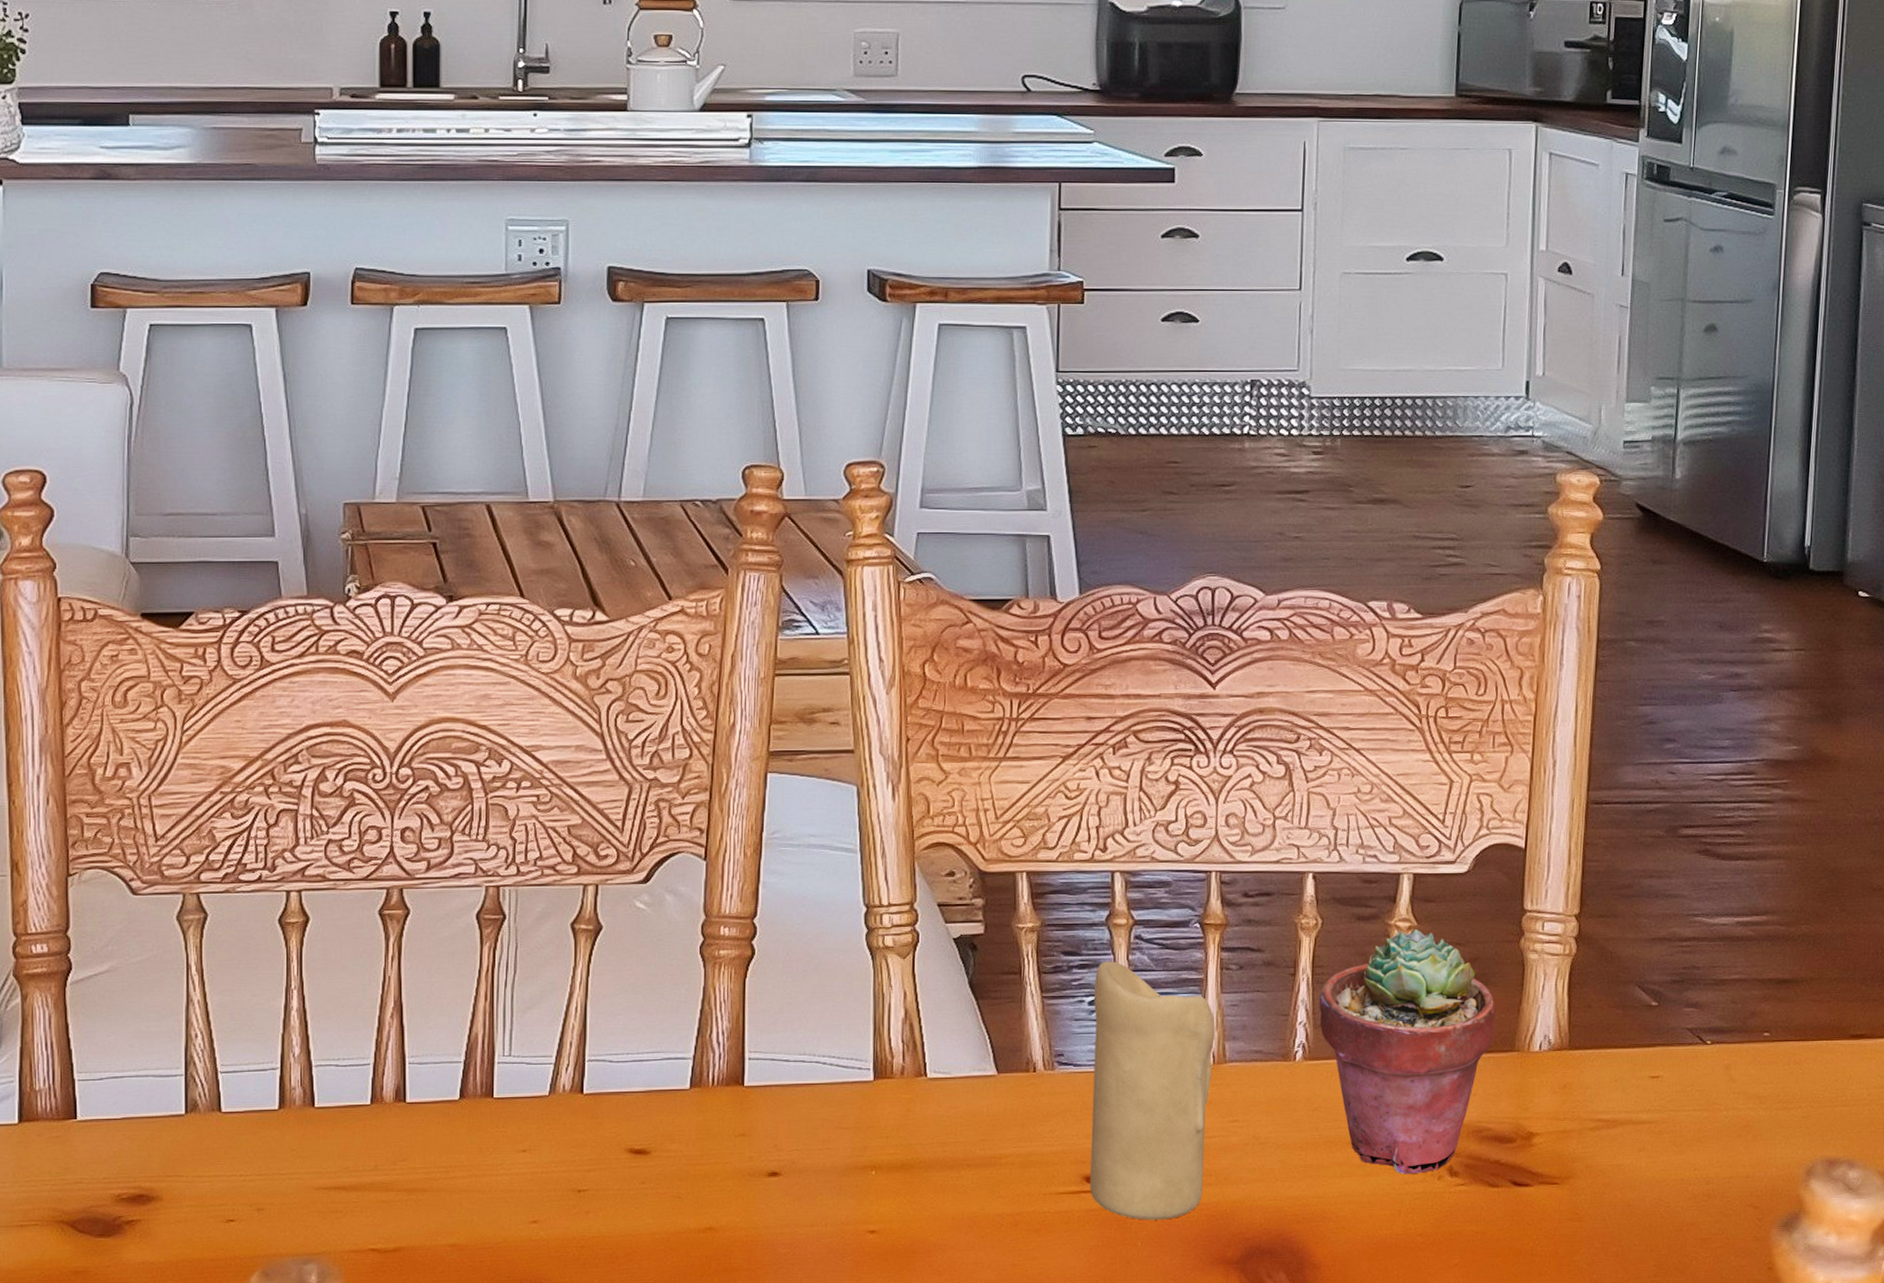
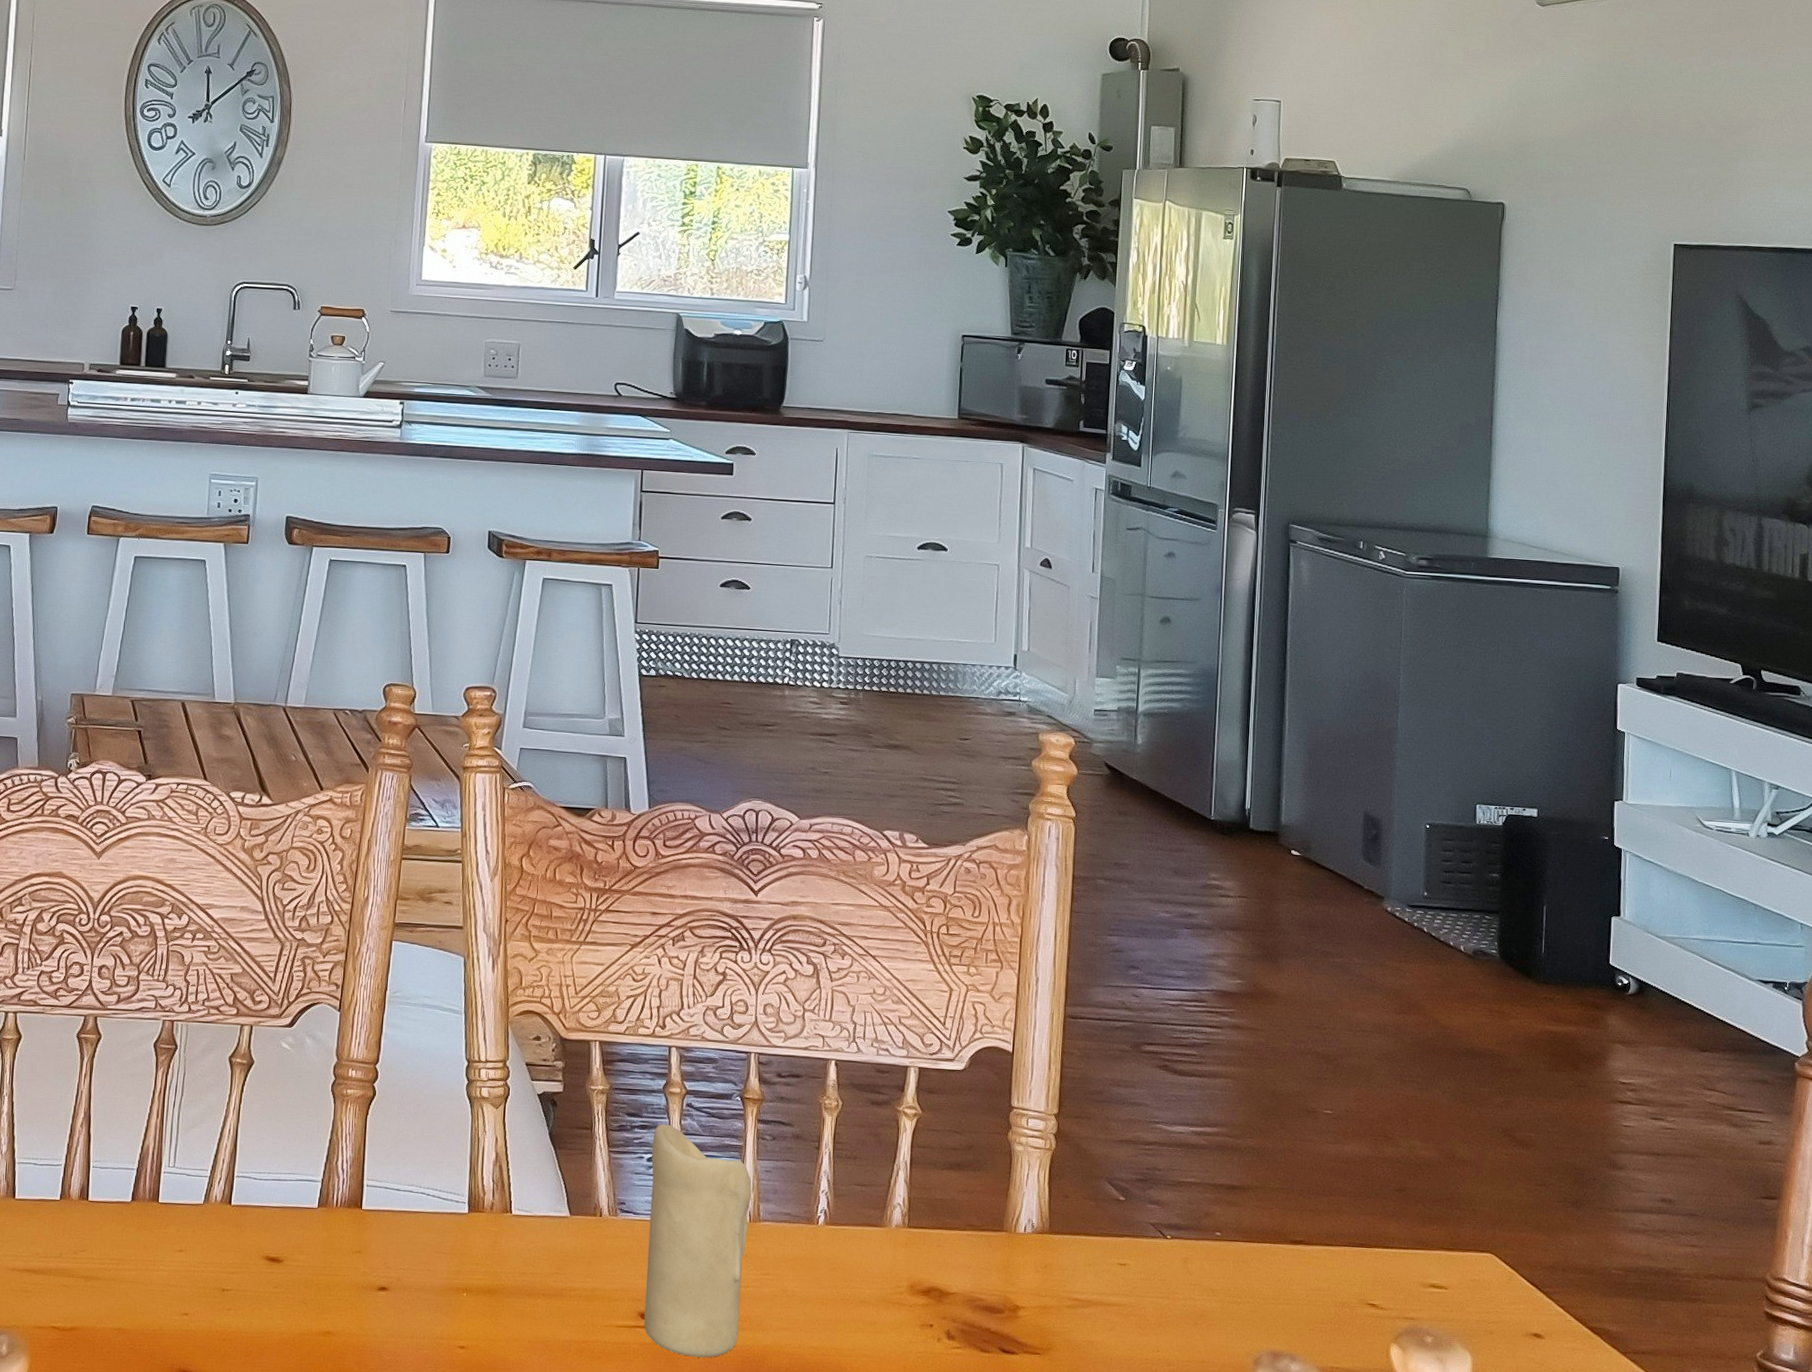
potted succulent: present [1319,928,1496,1175] -> none [838,1115,988,1335]

